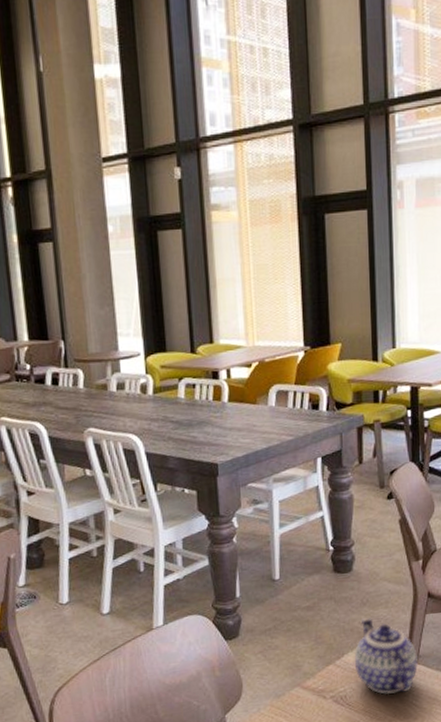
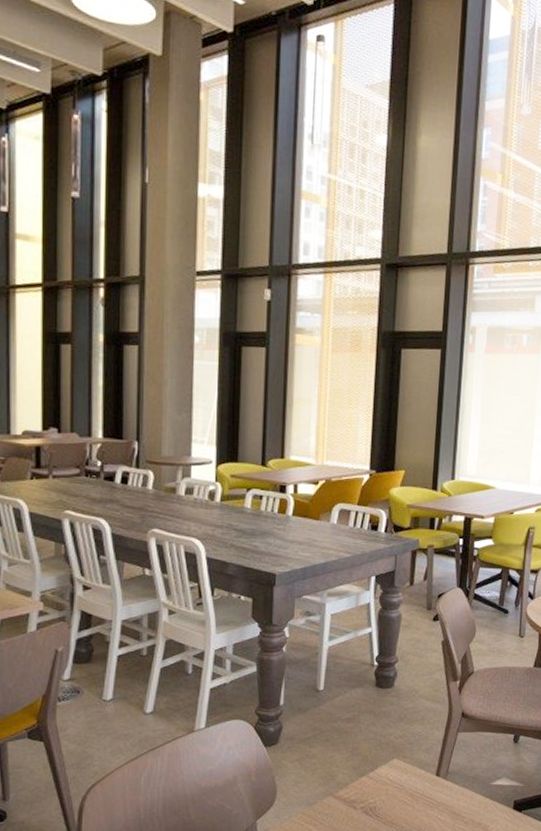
teapot: present [354,617,418,694] -> none [386,732,447,808]

